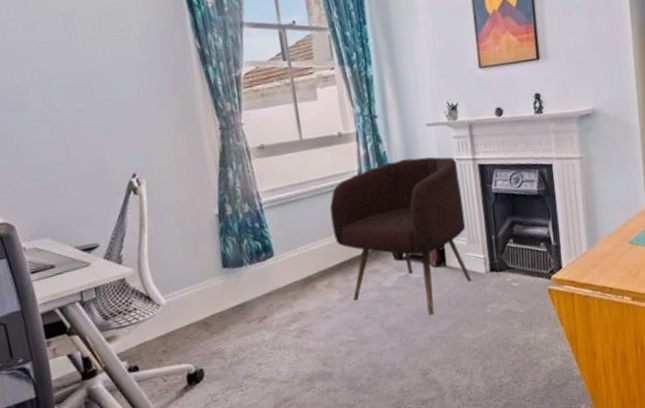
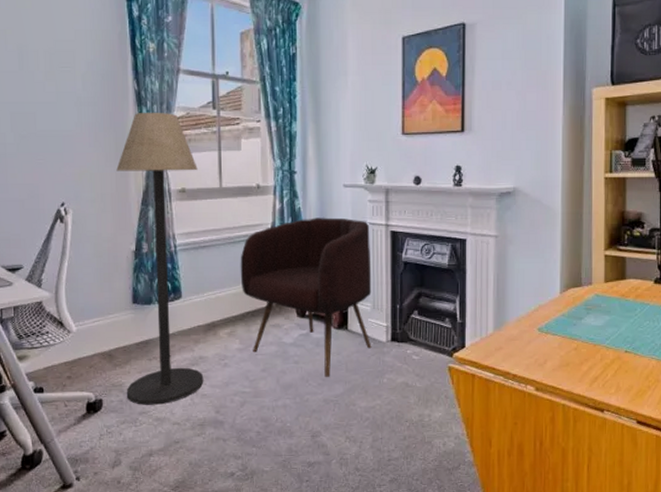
floor lamp: none [188,69,307,369] -> present [116,112,204,405]

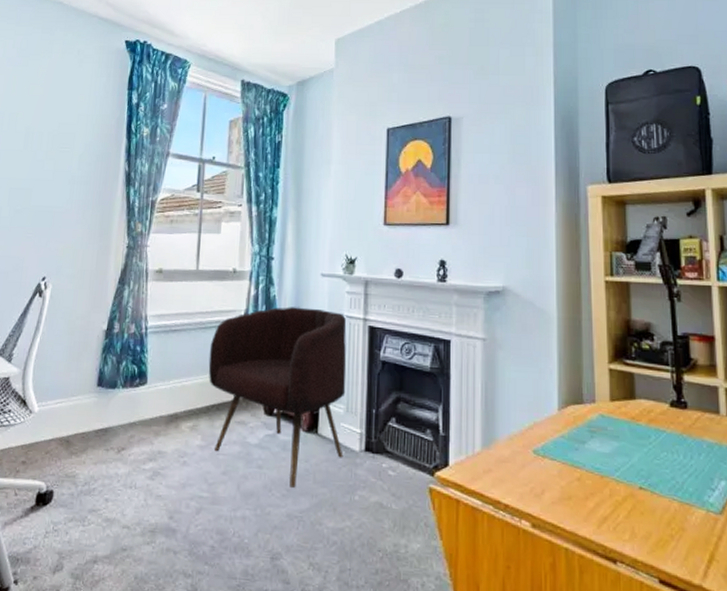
floor lamp: present [116,112,204,405] -> none [78,192,177,503]

